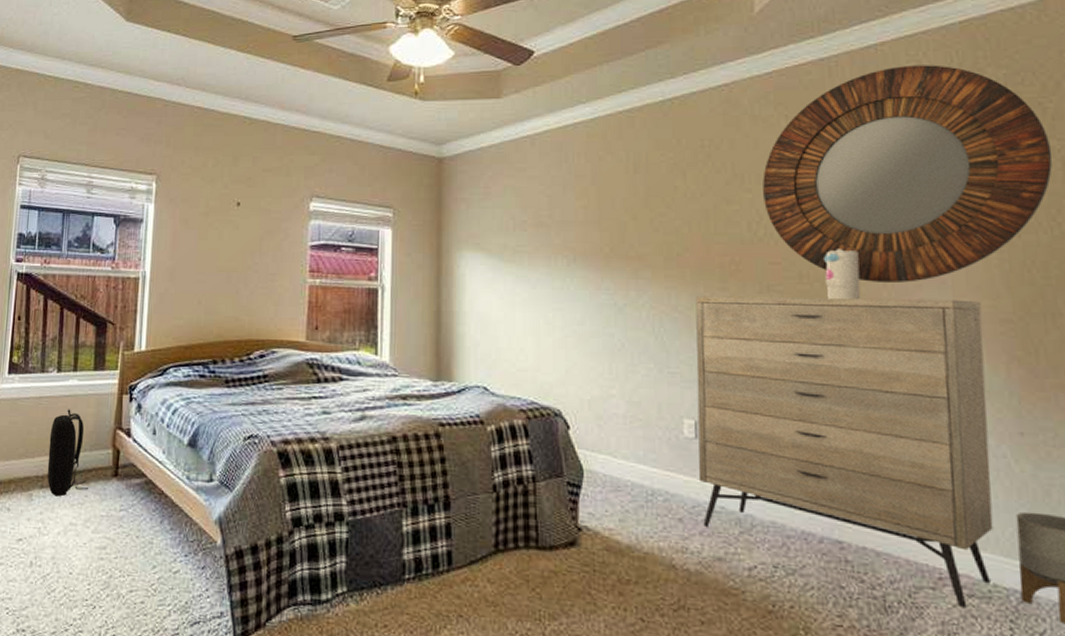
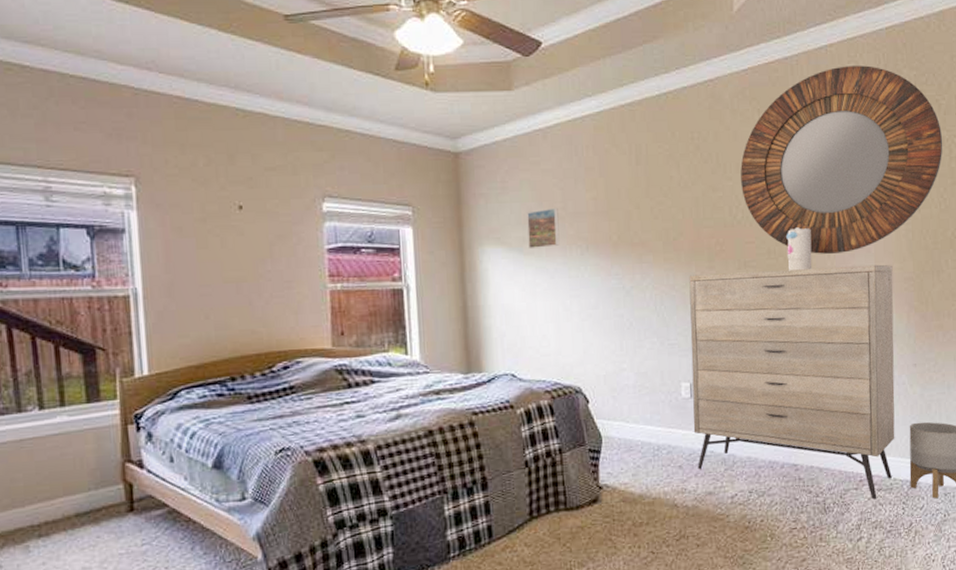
backpack: present [47,409,89,497] -> none [40,448,101,543]
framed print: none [509,215,544,256] -> present [527,207,560,248]

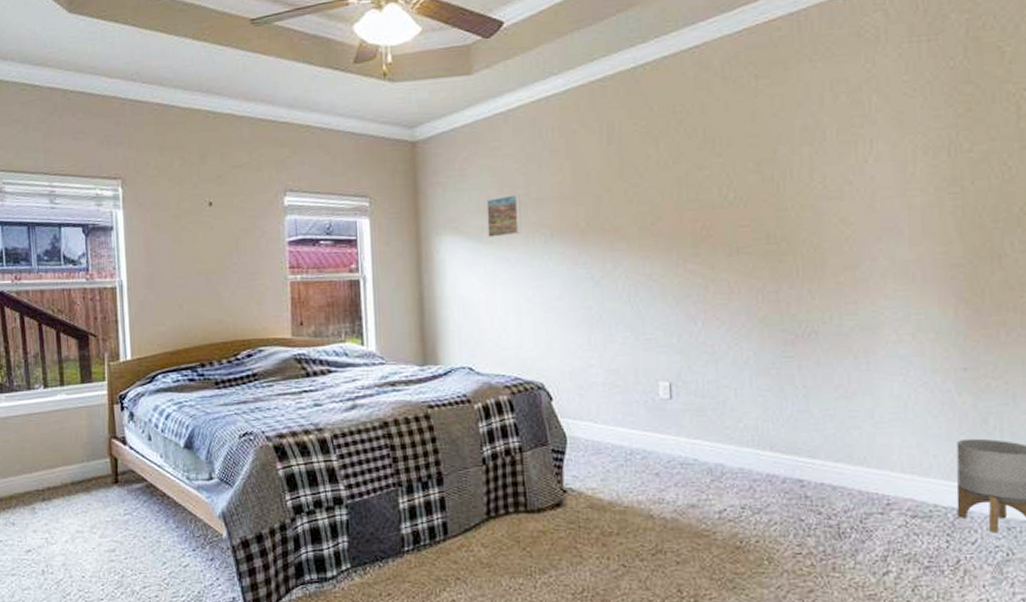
dresser: present [689,264,895,500] -> none [669,248,936,528]
home mirror: present [740,65,943,254] -> none [733,13,1008,238]
decorative vase: present [786,227,812,271] -> none [790,207,824,258]

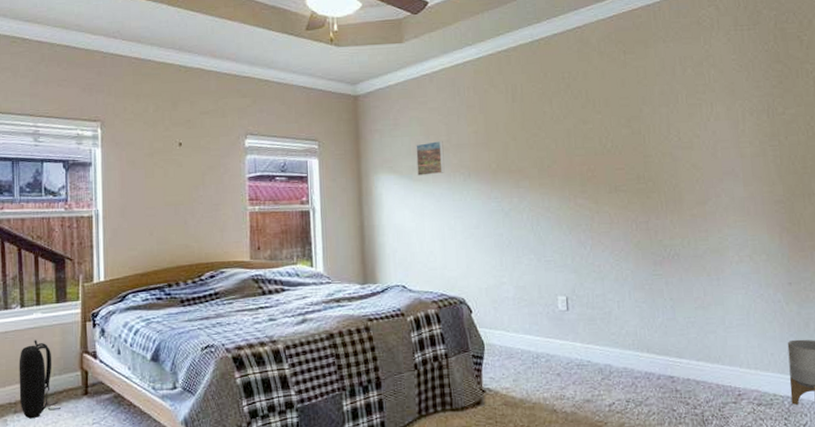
backpack: none [44,423,91,508] -> present [19,340,62,419]

